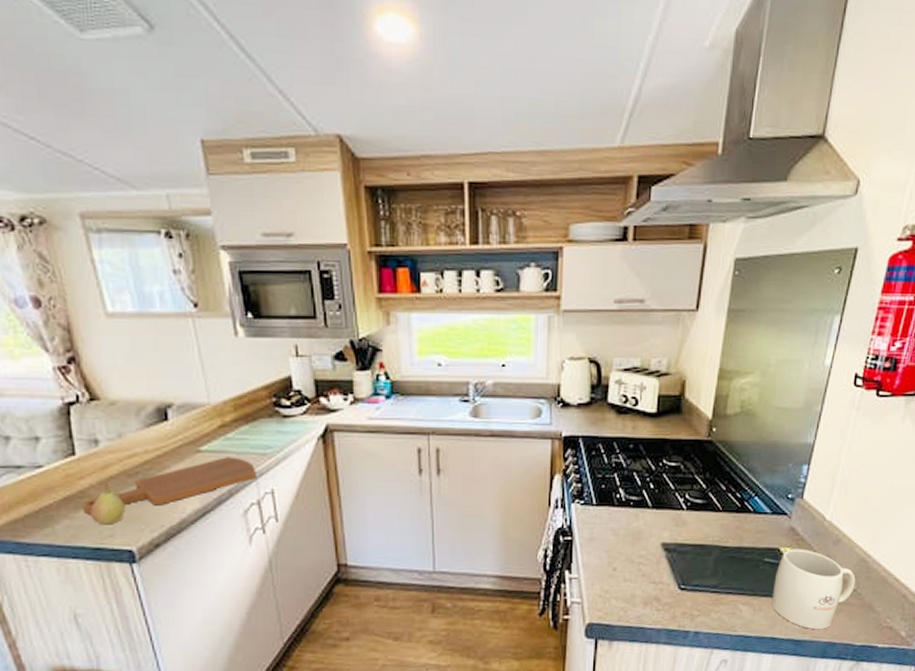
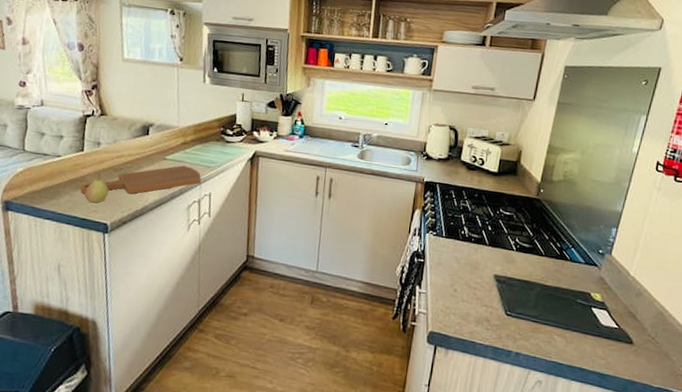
mug: present [771,549,856,630] -> none [581,295,654,368]

